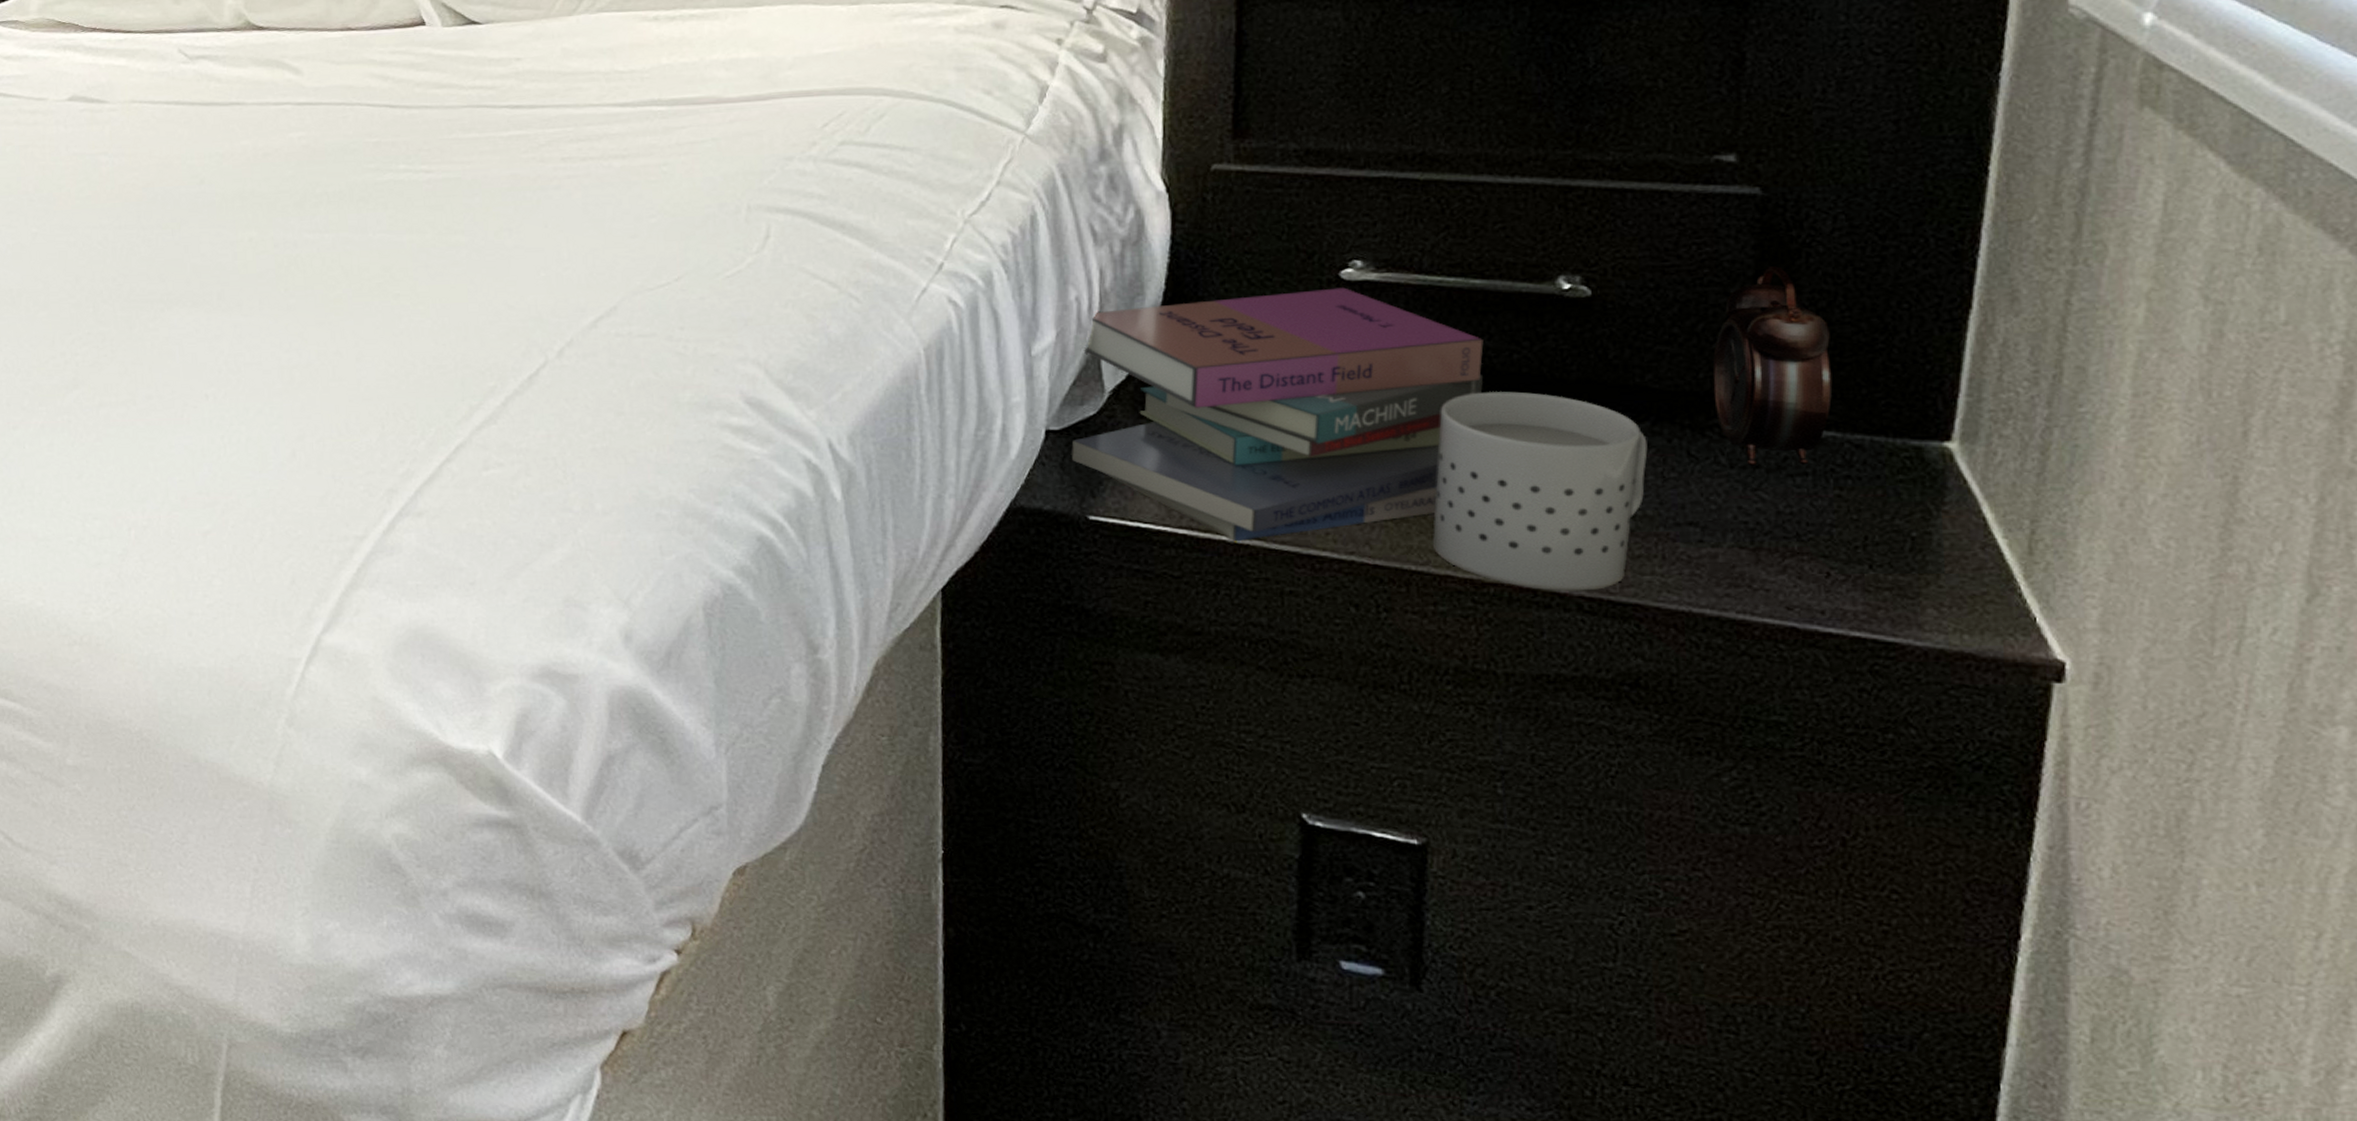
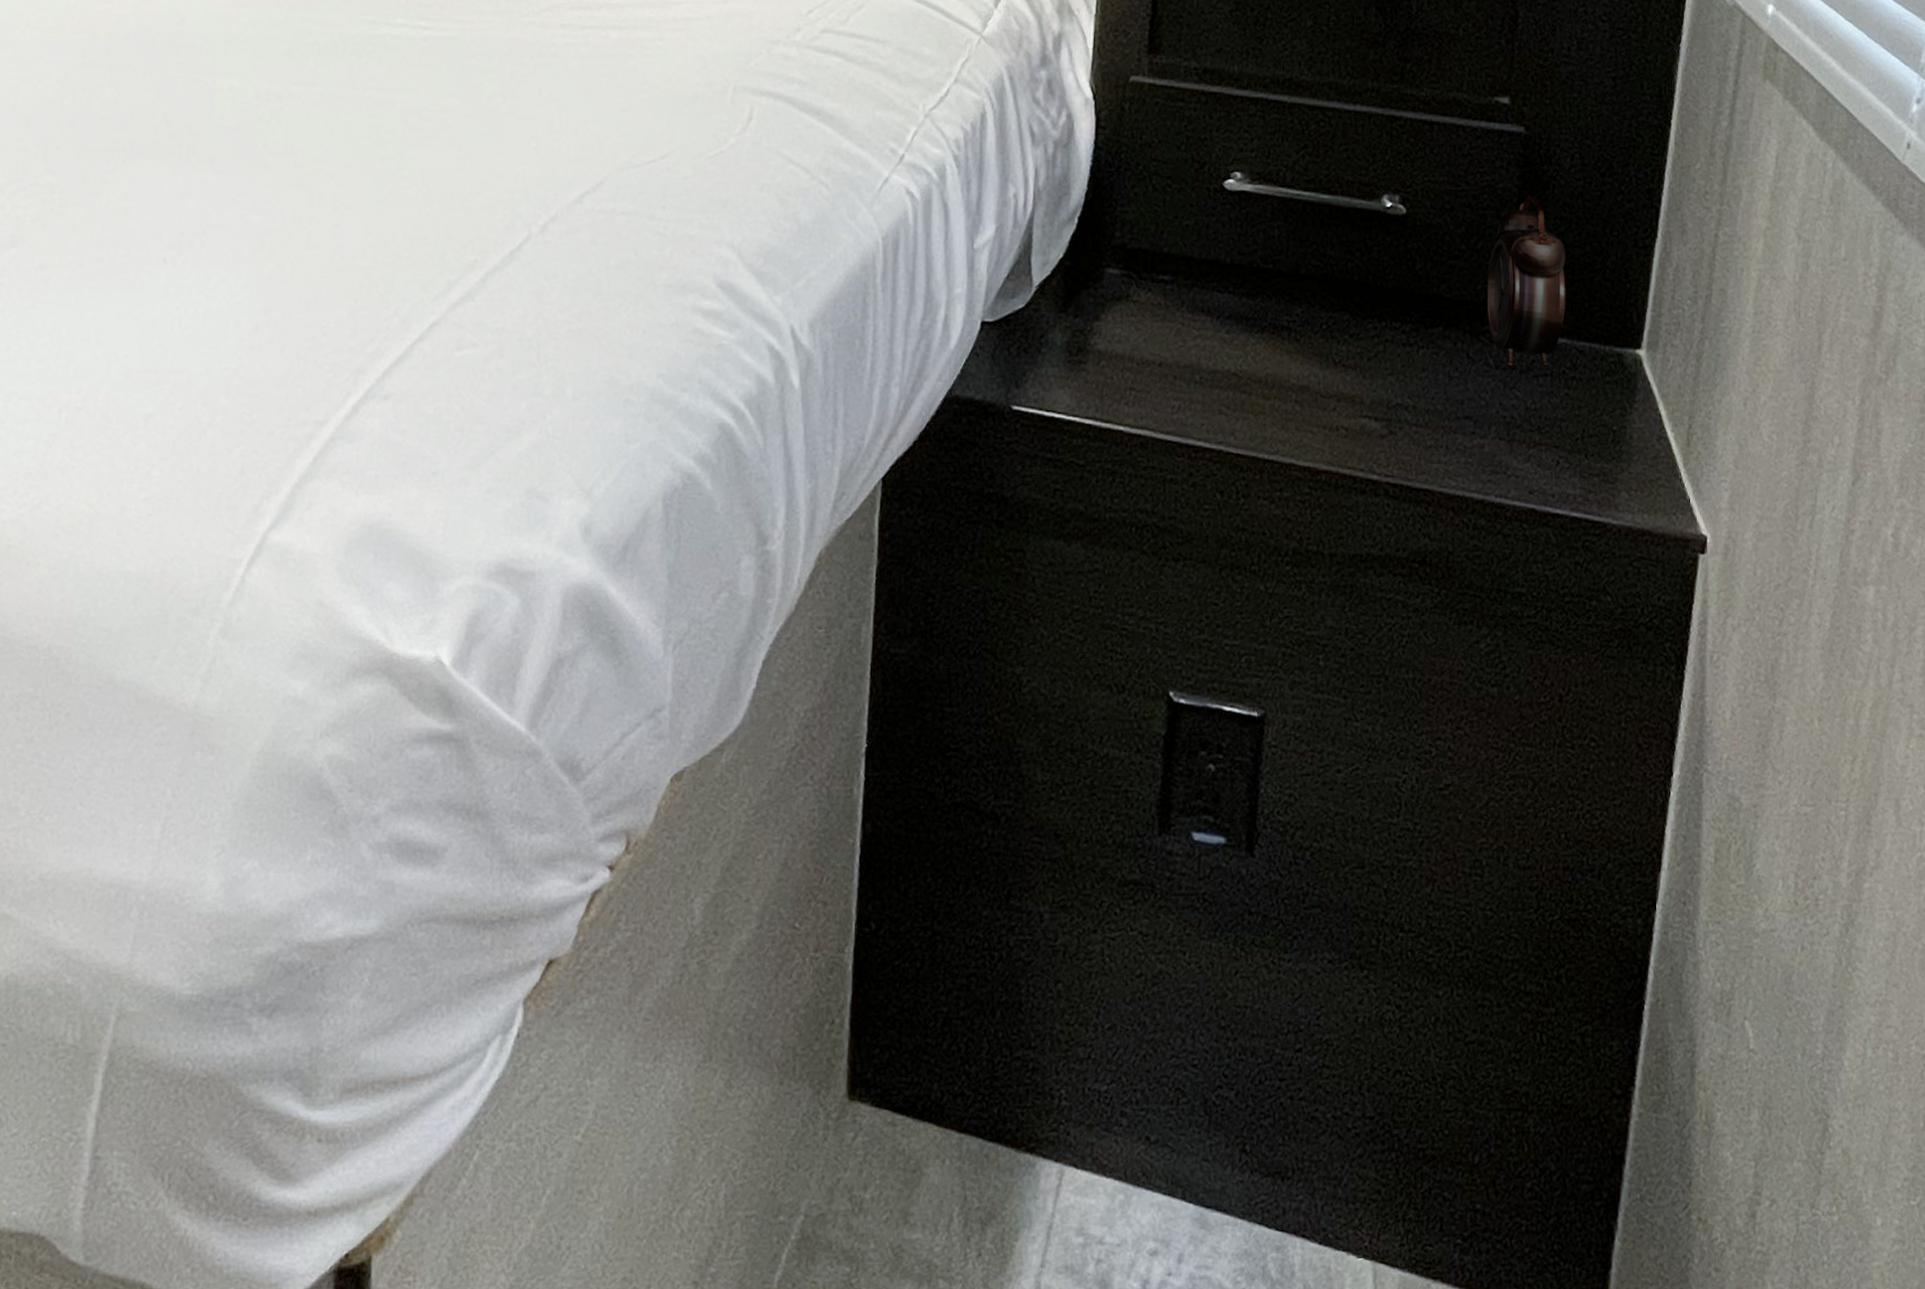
books: present [1071,287,1484,542] -> none [1002,196,1327,432]
mug: present [1432,391,1648,591] -> none [1281,296,1440,478]

